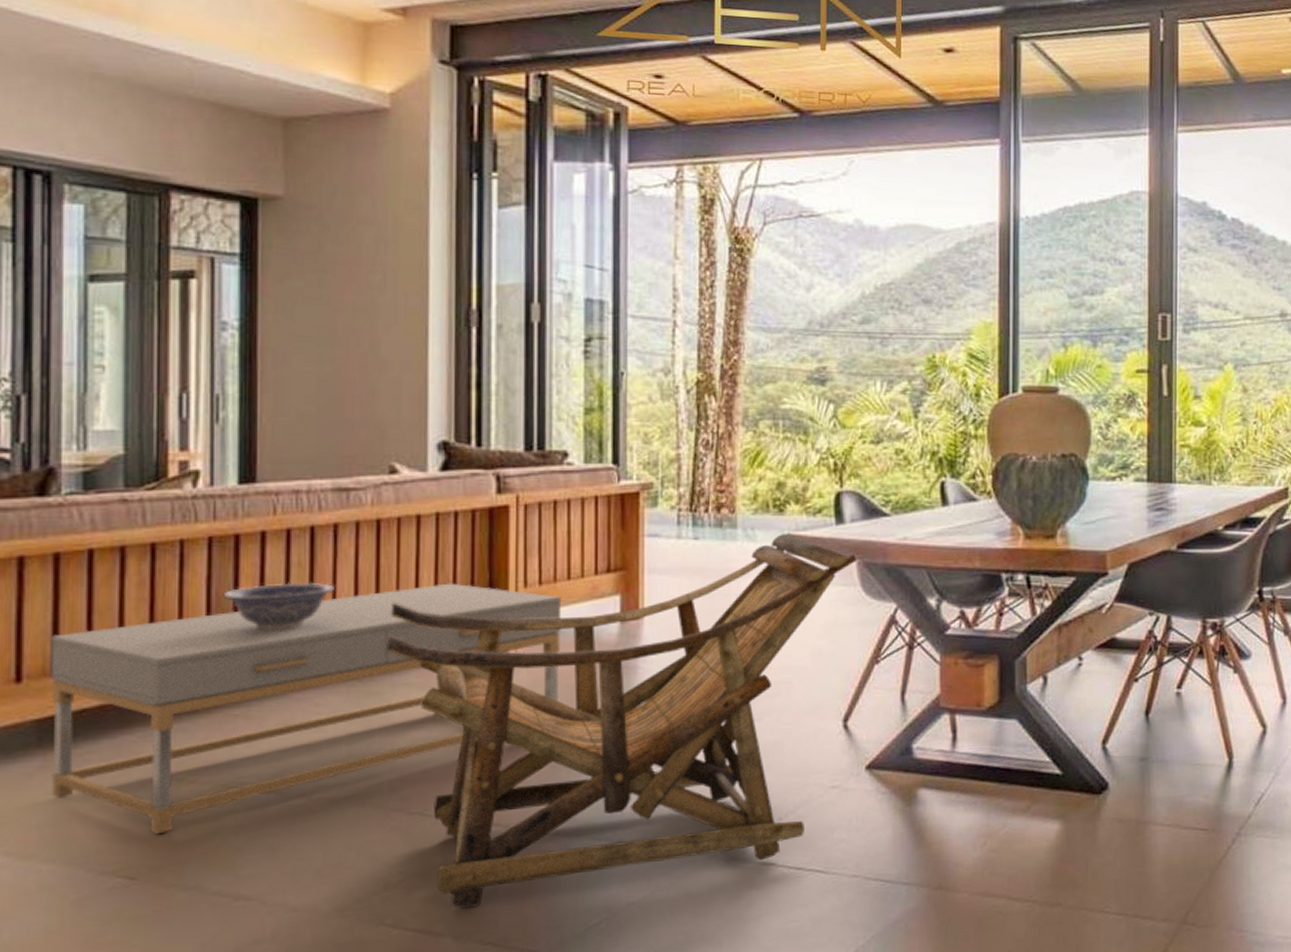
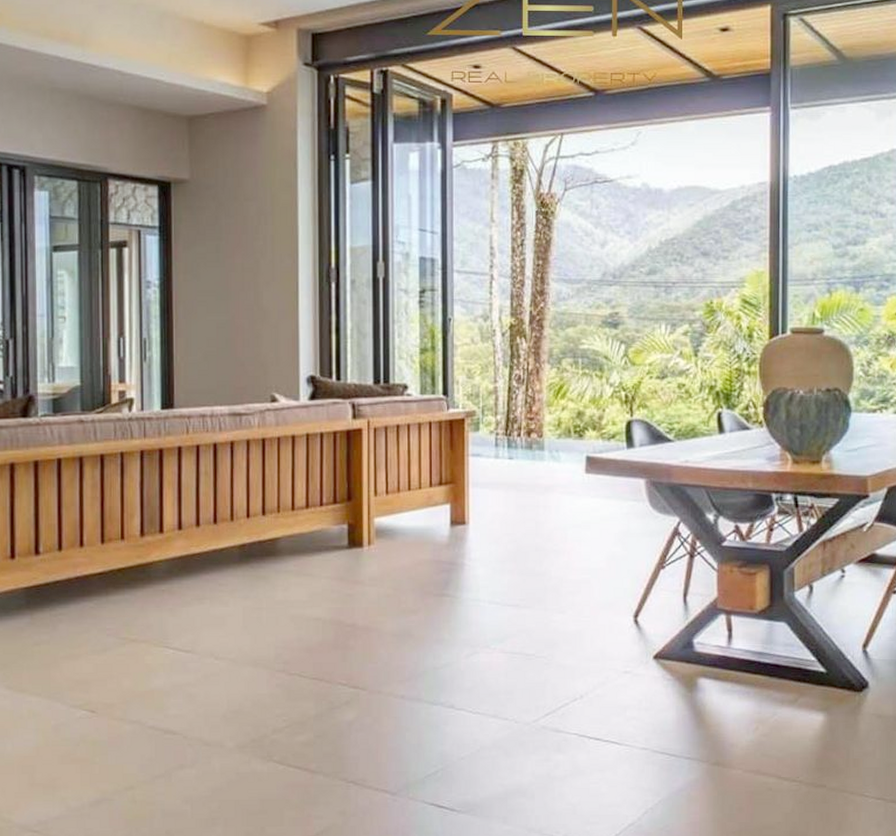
coffee table: present [49,583,562,835] -> none [33,491,404,679]
decorative bowl: present [223,582,334,630] -> none [152,487,232,525]
lounge chair: present [386,533,858,909] -> none [271,455,646,752]

